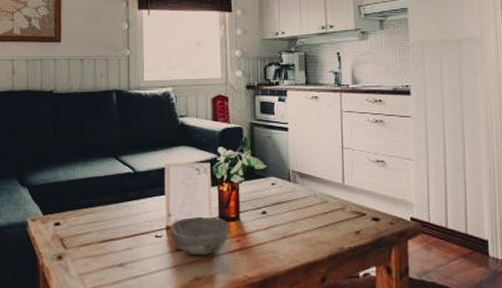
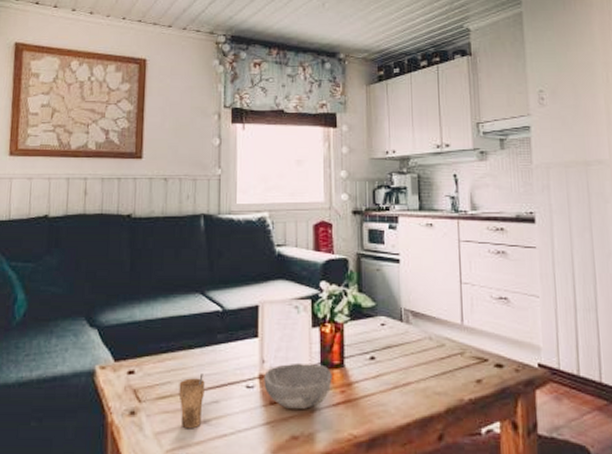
cup: none [98,225,120,271] -> present [178,374,205,429]

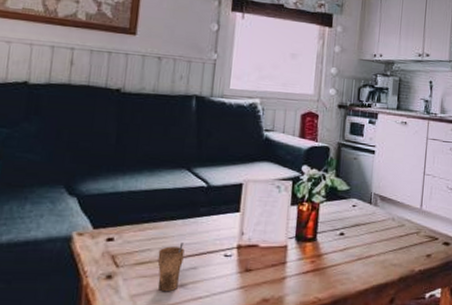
bowl: present [264,362,332,409] -> none [241,235,305,276]

